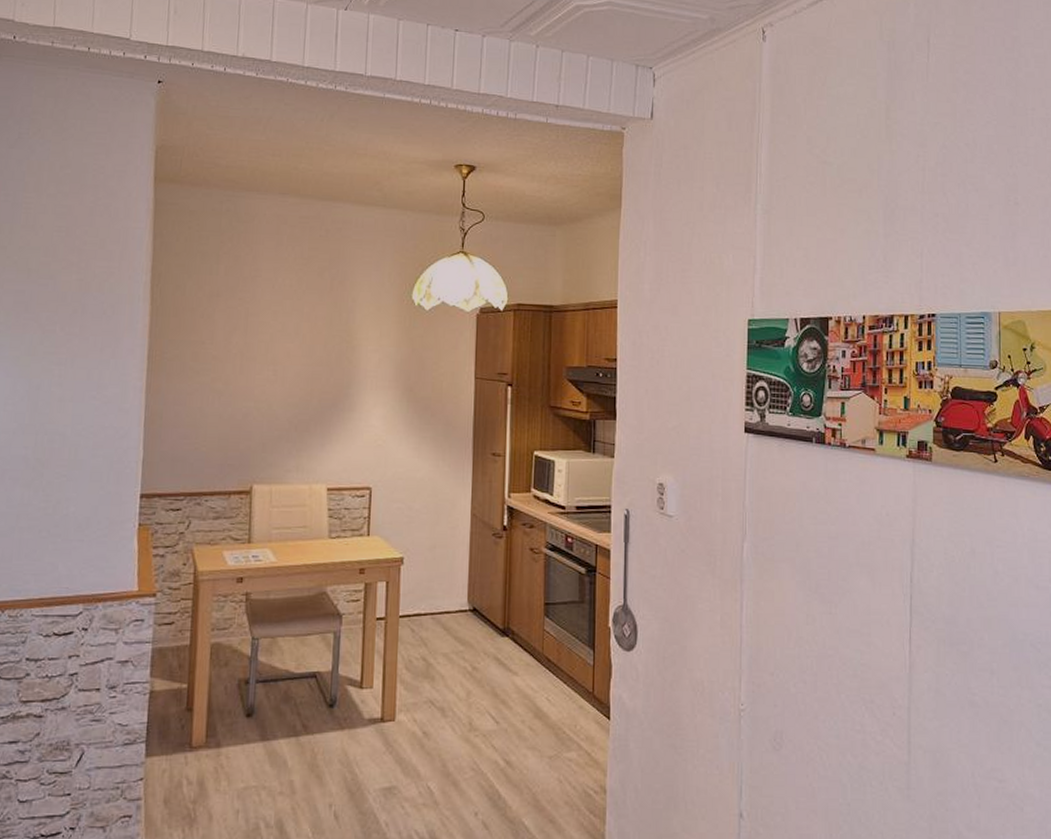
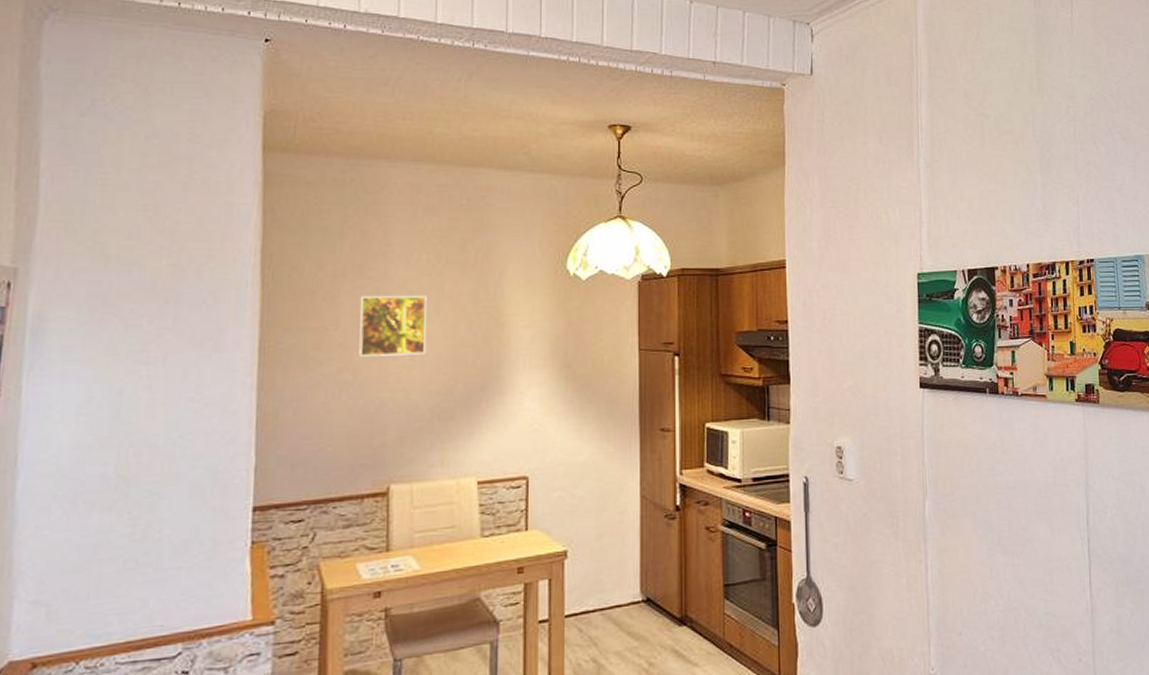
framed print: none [230,314,288,371] -> present [359,295,427,357]

